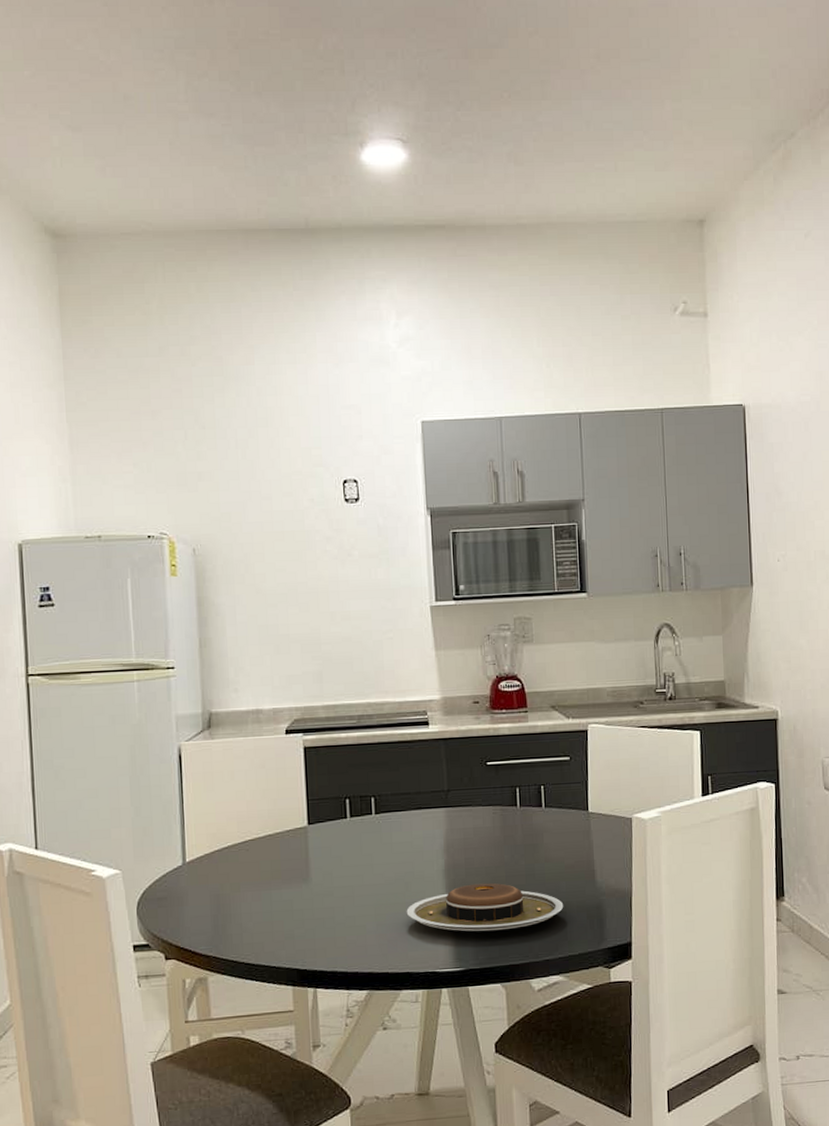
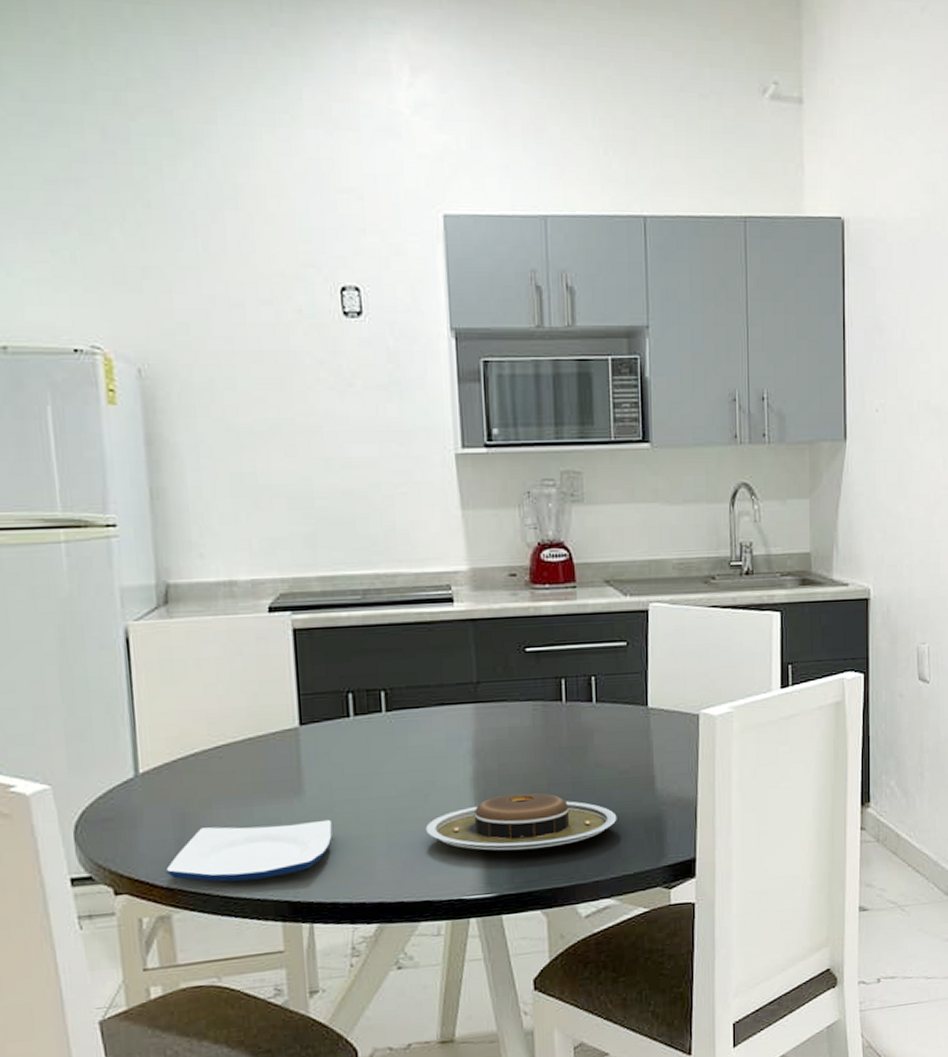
plate: none [204,902,332,952] -> present [166,819,332,882]

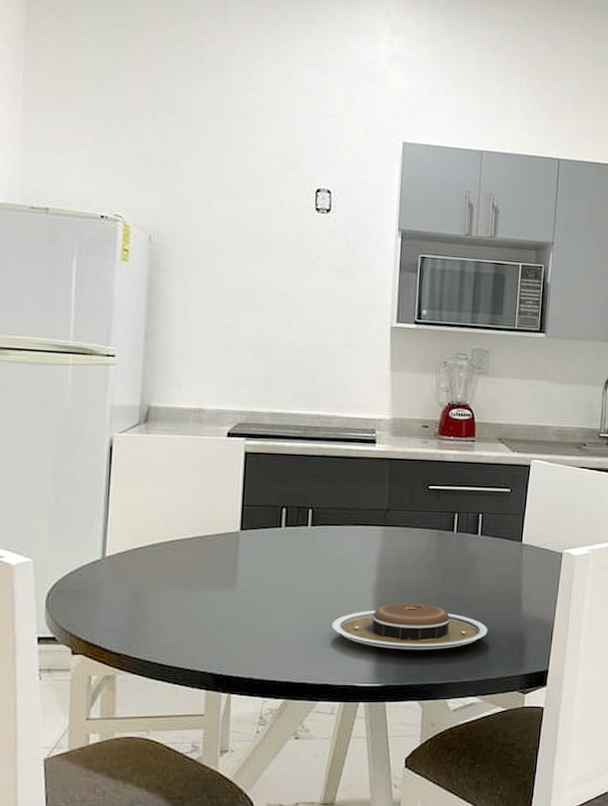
plate: present [166,819,332,882] -> none [116,606,256,654]

